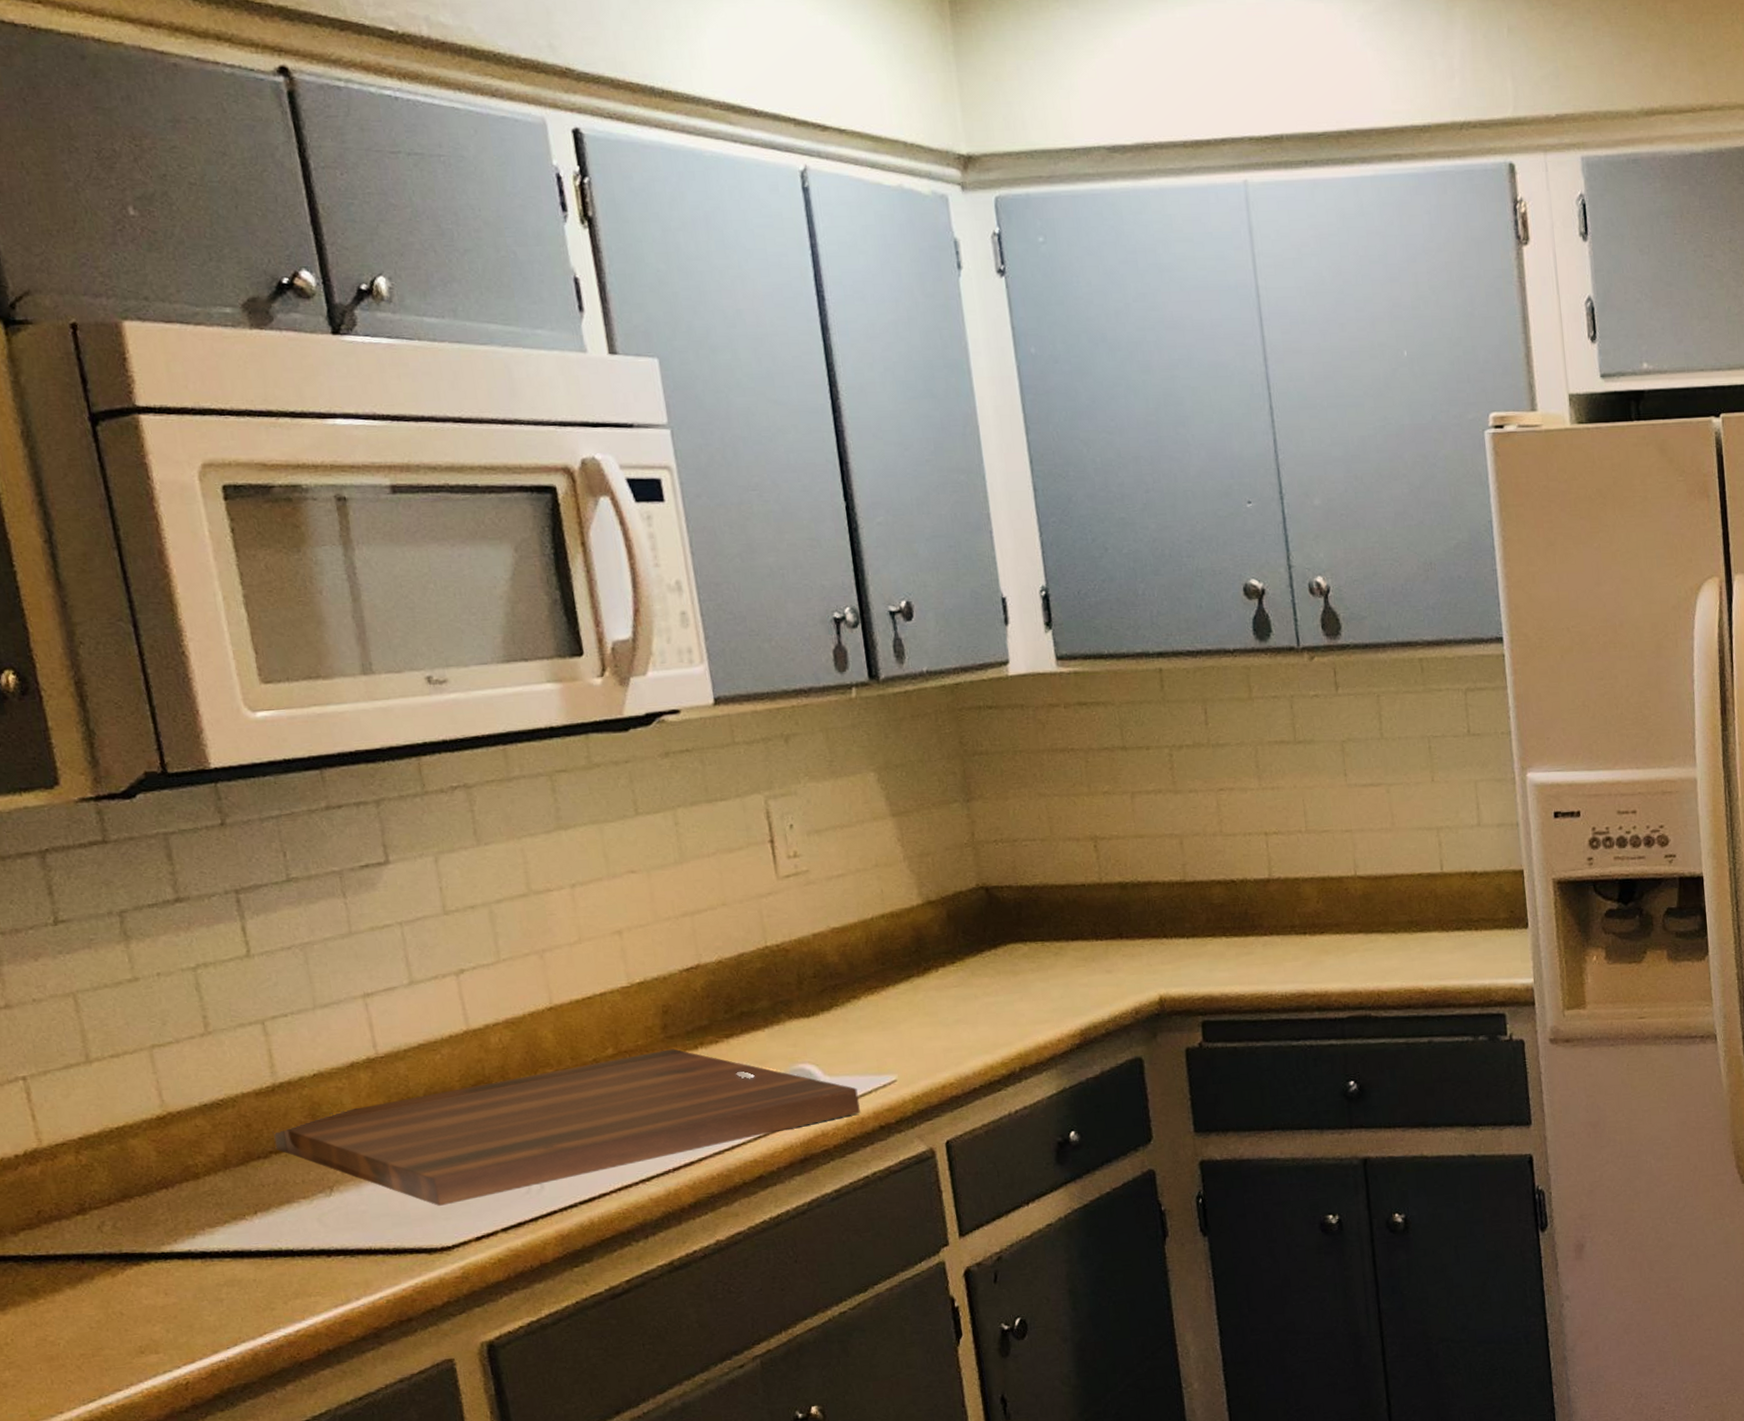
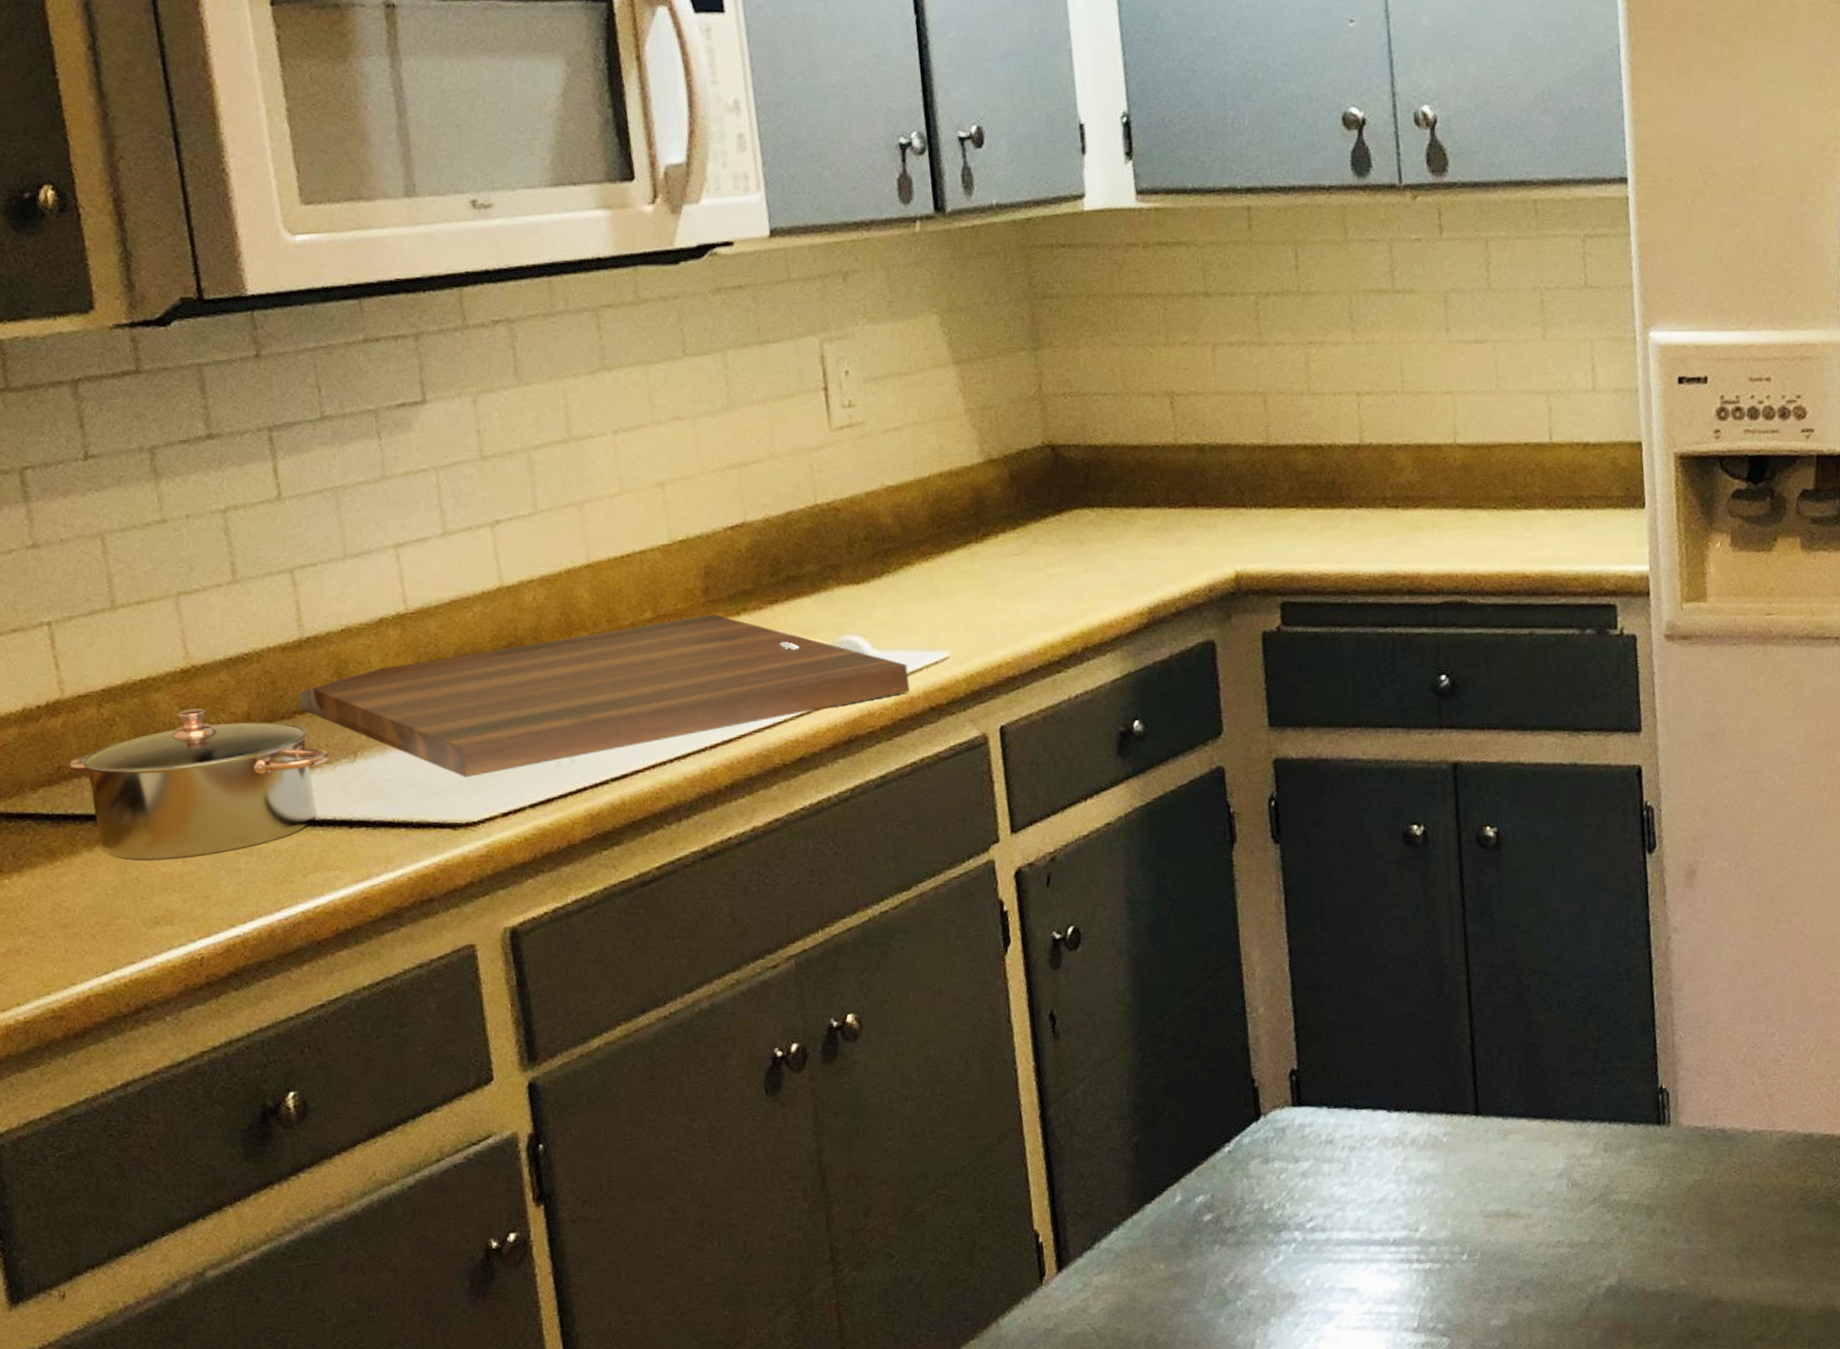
cooking pot: none [48,1152,306,1295] -> present [68,708,330,861]

